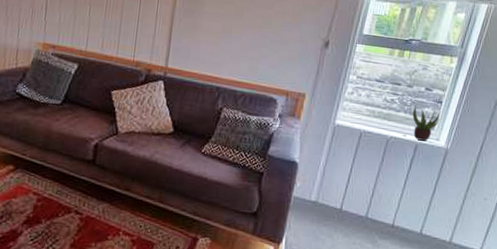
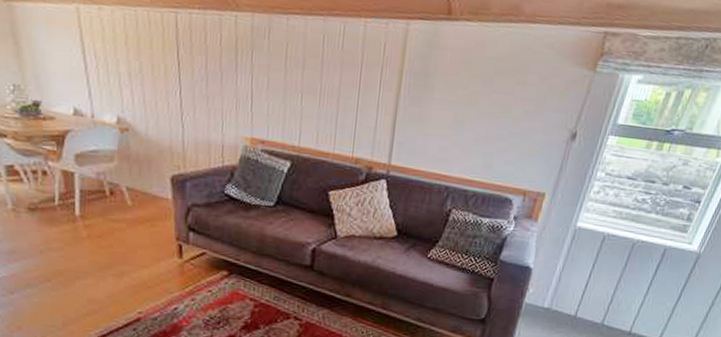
potted plant: present [412,105,441,141] -> none [663,205,698,245]

